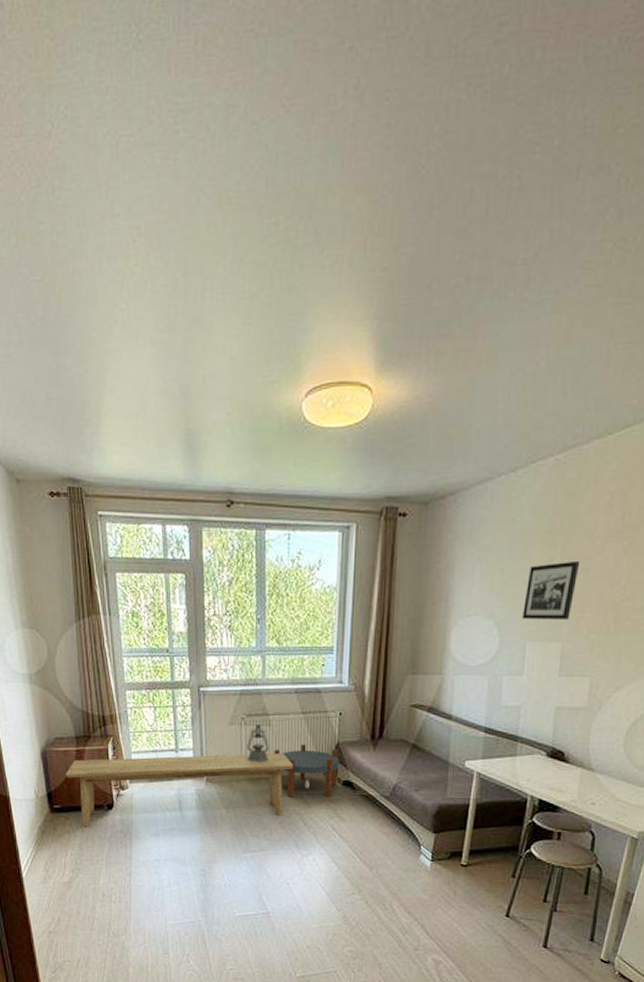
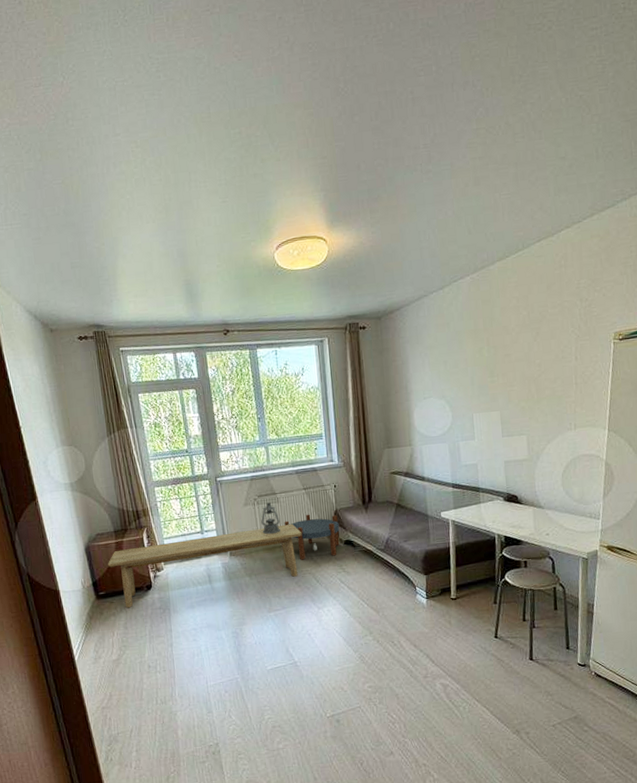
picture frame: present [522,560,580,620] -> none [465,349,503,397]

